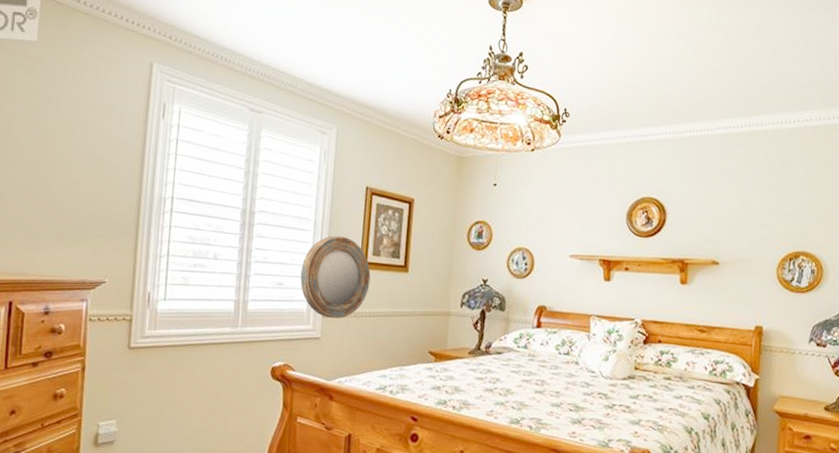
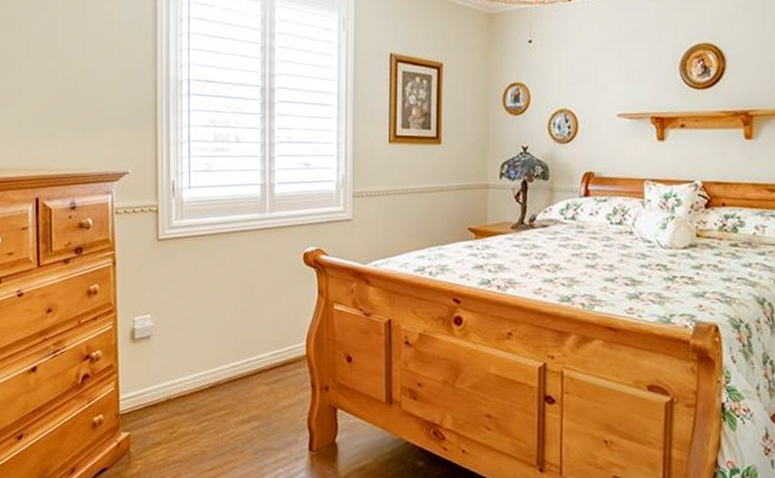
home mirror: present [300,236,371,318] -> none [327,109,401,198]

